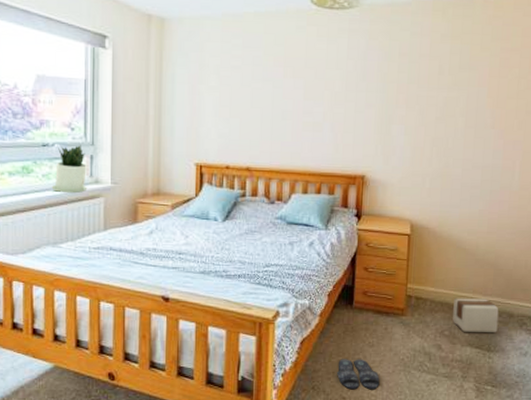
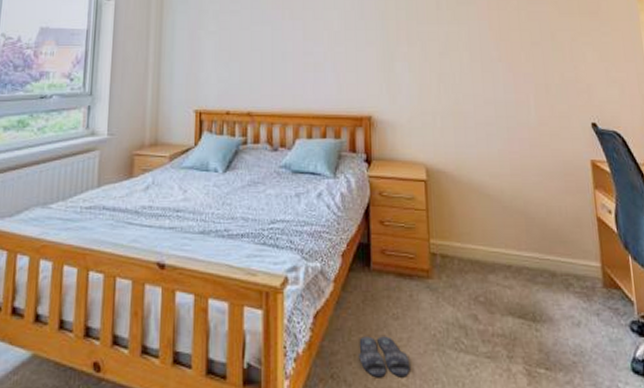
planter: present [51,144,88,194] -> none [46,96,84,148]
box: present [452,298,499,332] -> none [485,254,541,297]

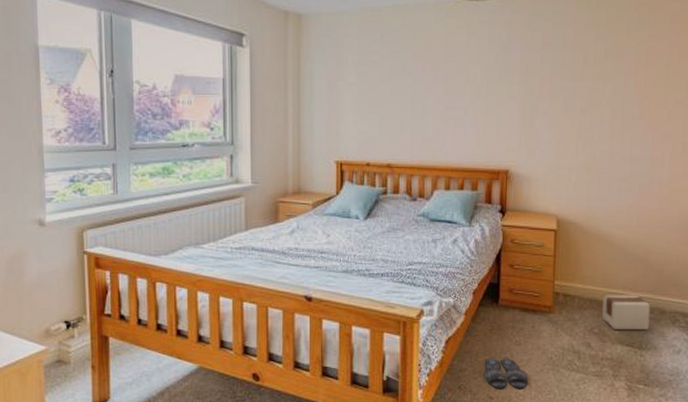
box: none [485,254,541,297] -> present [602,295,650,330]

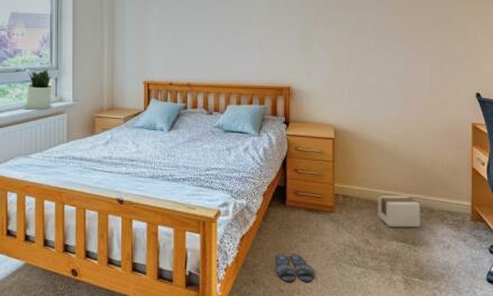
planter: none [192,144,228,194] -> present [23,69,53,111]

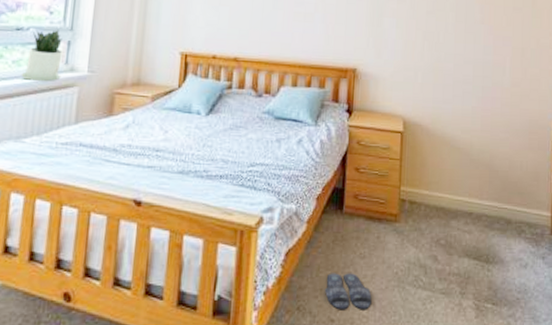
box: present [378,195,420,227] -> none [448,202,496,241]

